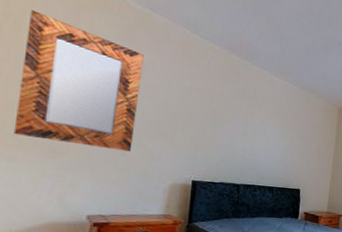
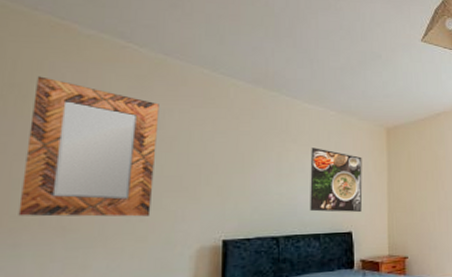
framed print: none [268,115,315,175] -> present [310,148,363,213]

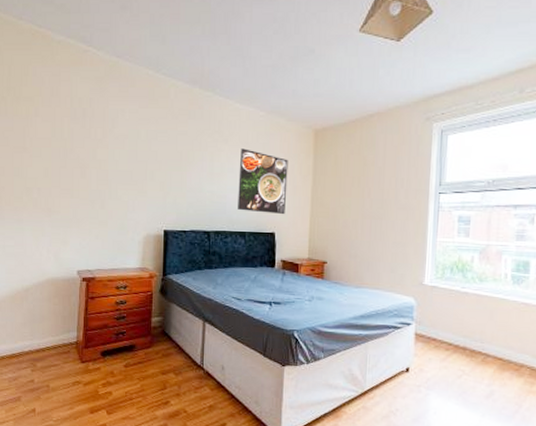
home mirror: present [18,76,159,217] -> none [20,80,114,205]

